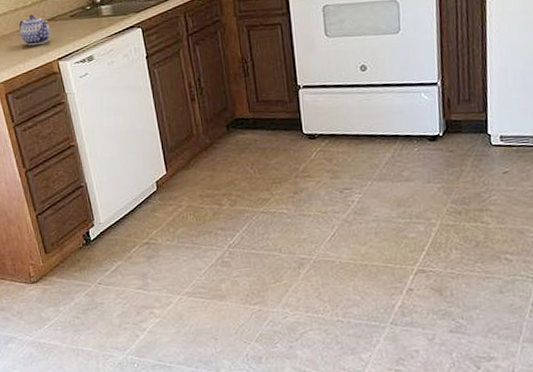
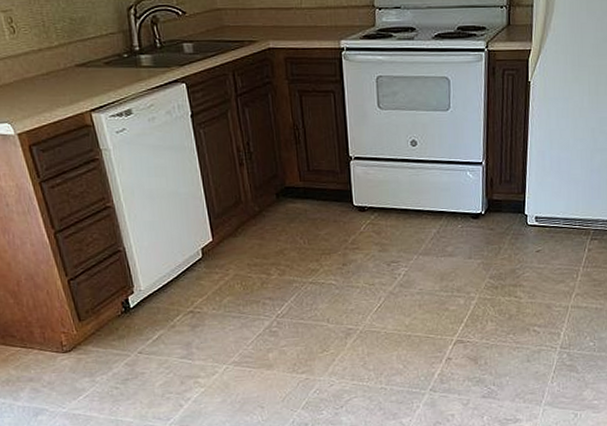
teapot: present [18,14,51,46] -> none [43,57,82,93]

